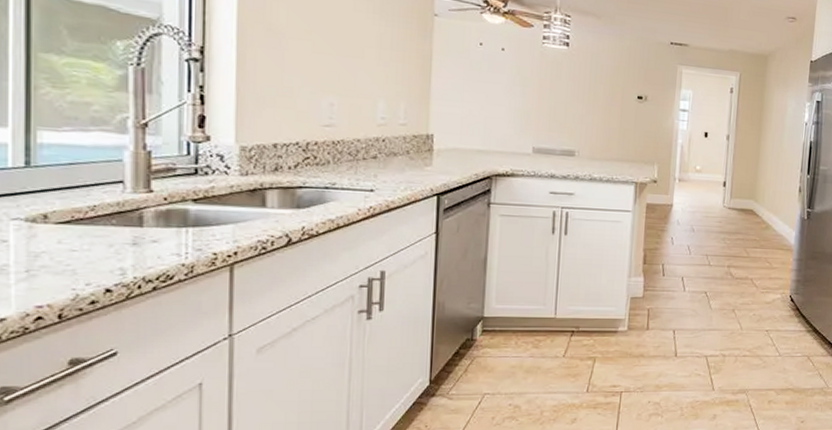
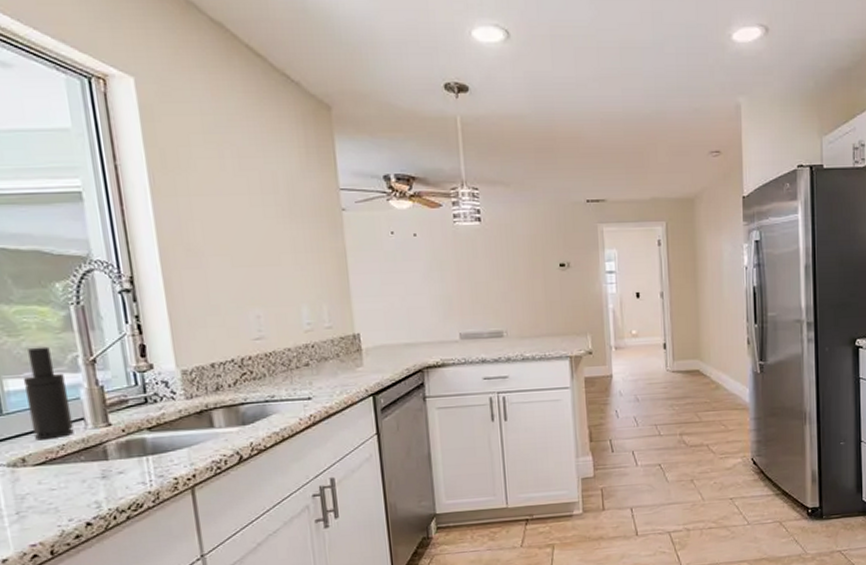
soap dispenser: none [60,102,110,198] -> present [22,346,74,440]

